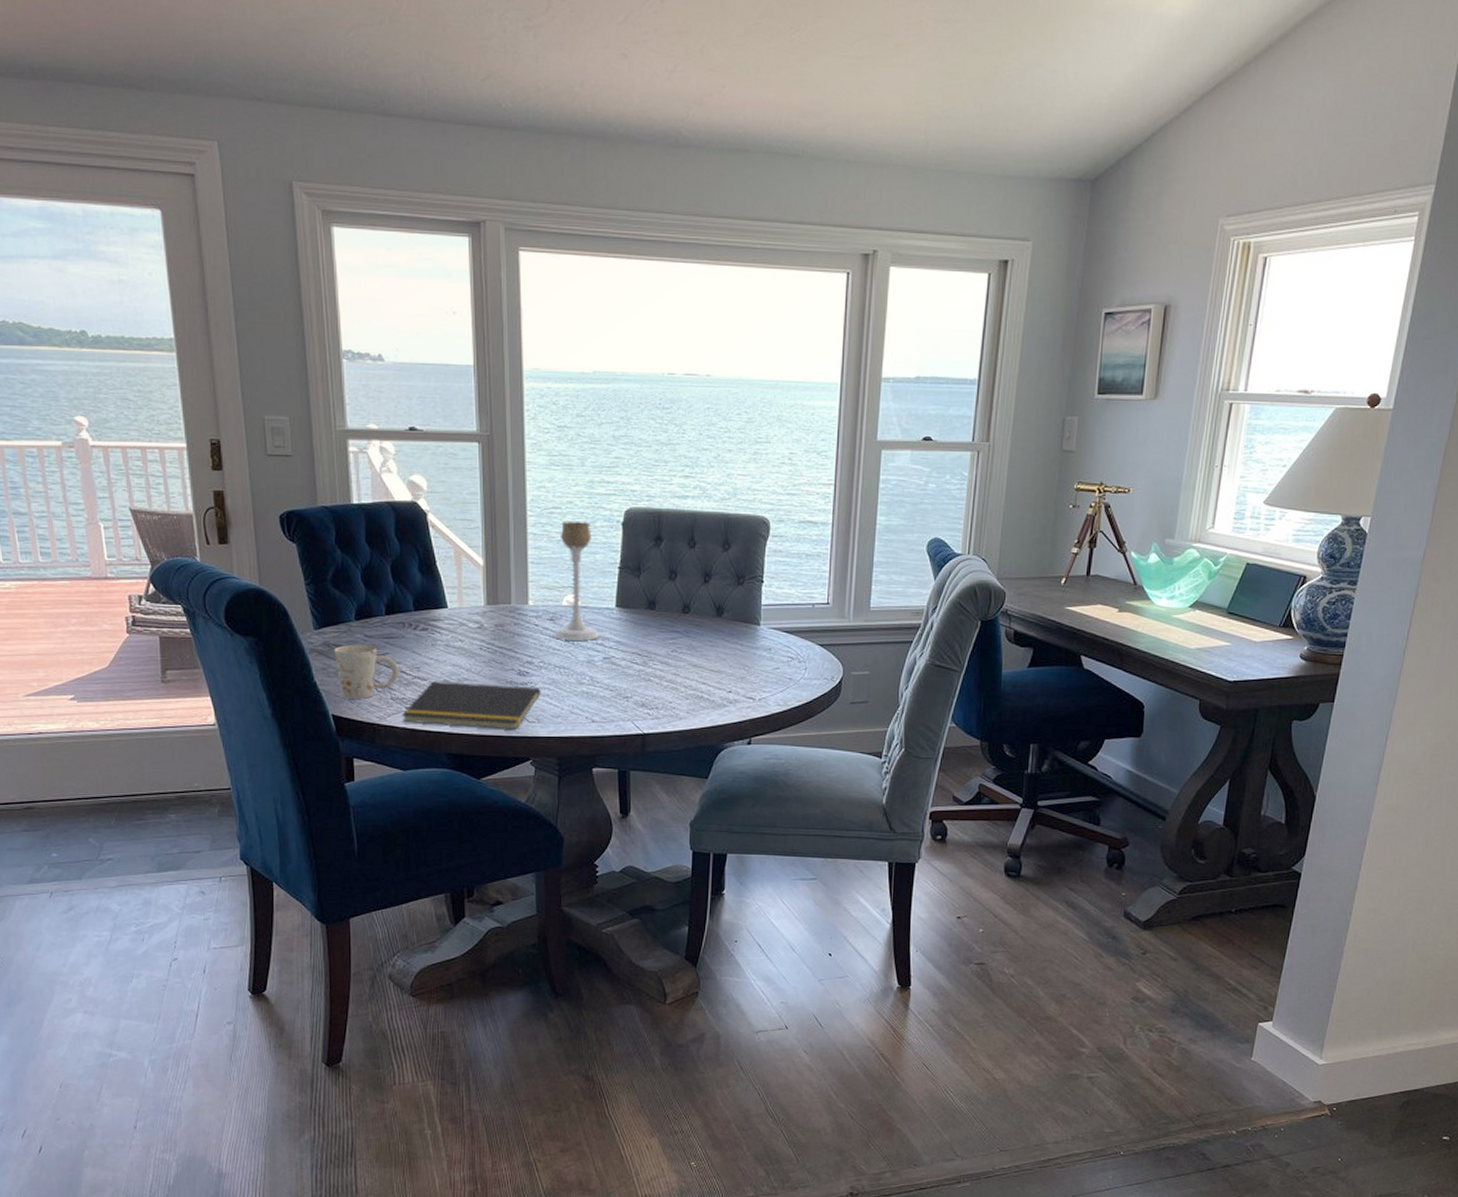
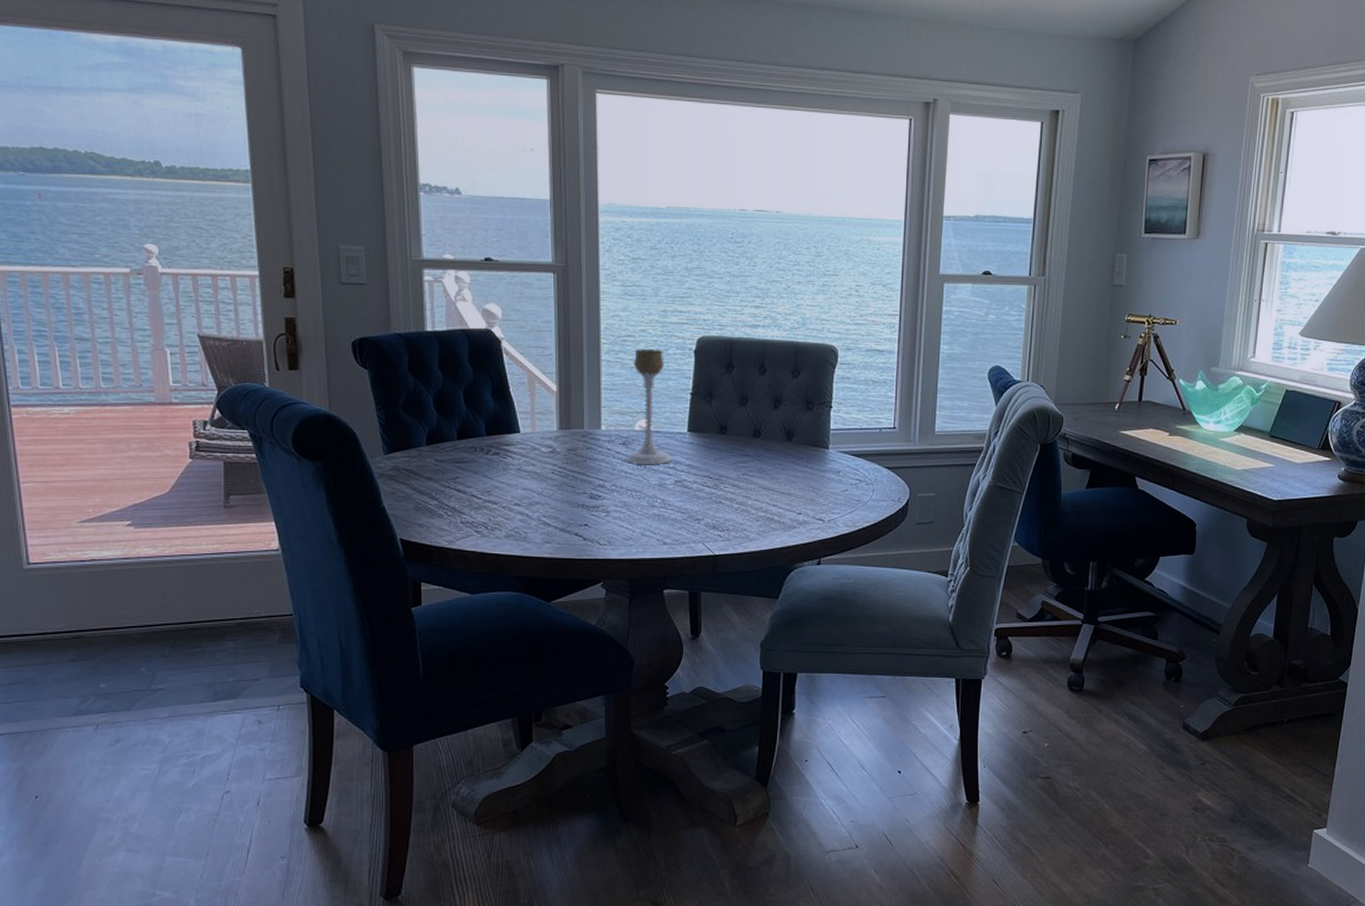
mug: present [334,645,399,699] -> none [404,469,470,523]
notepad: present [401,680,541,729] -> none [471,504,613,552]

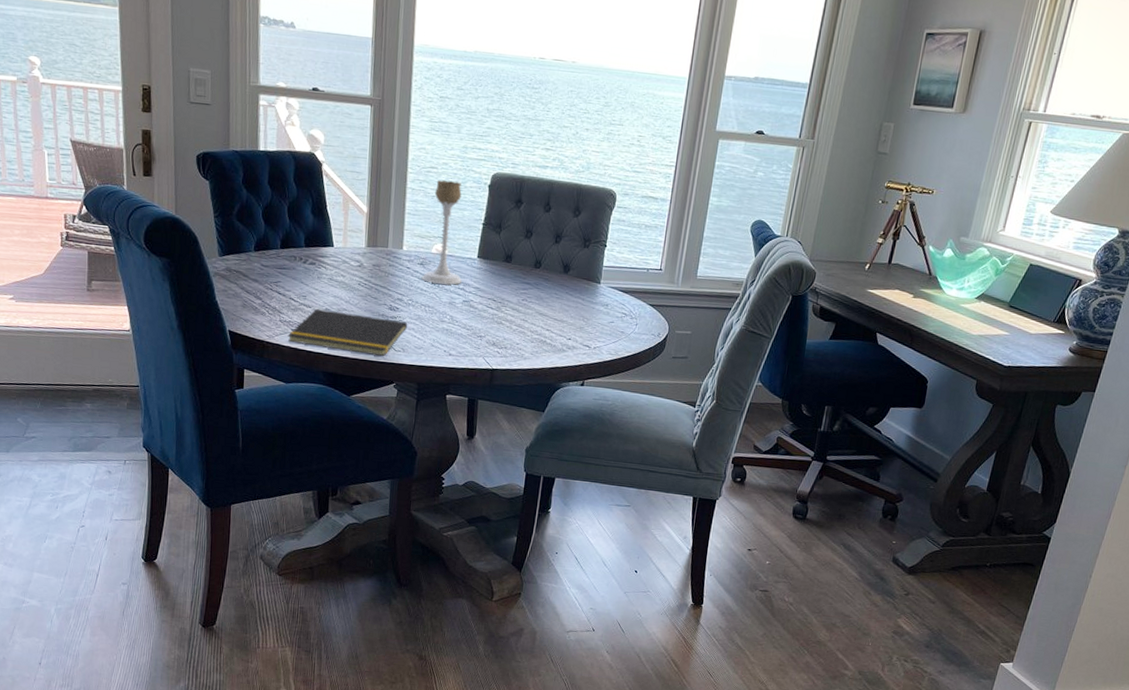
notepad: none [471,504,613,552] -> present [287,308,408,356]

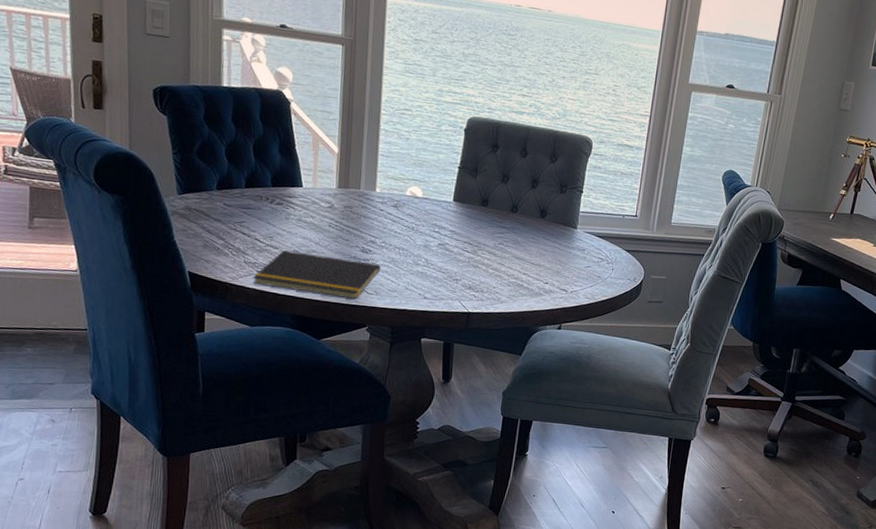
candle holder: present [421,179,463,285] -> none [395,122,438,228]

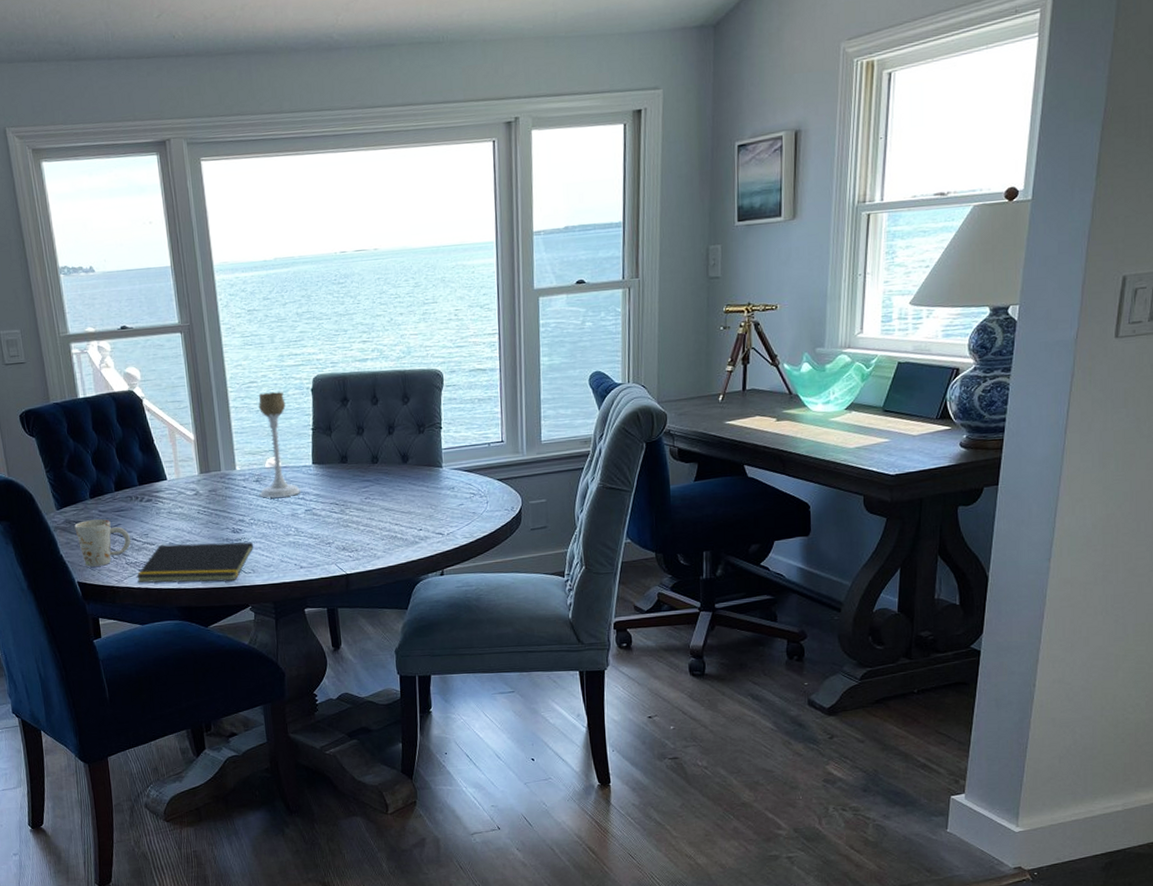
mug: none [194,211,254,260] -> present [74,519,131,567]
candle holder: none [395,122,438,228] -> present [258,391,301,498]

